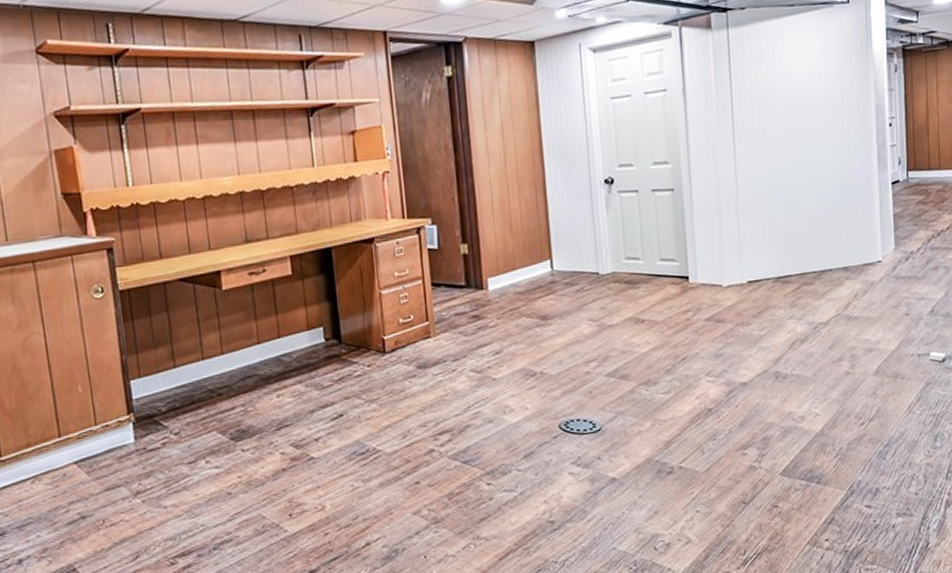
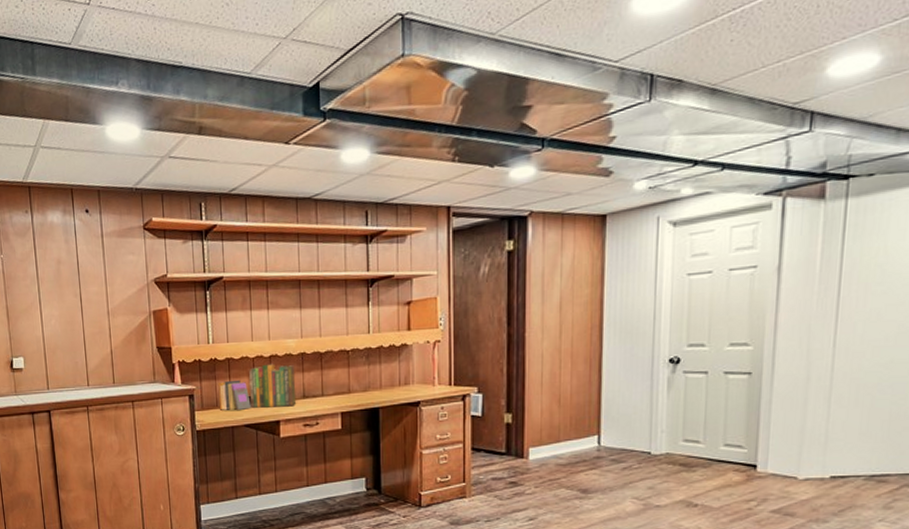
books: none [142,226,185,264] -> present [218,380,251,411]
books: none [178,206,239,259] -> present [248,364,297,408]

